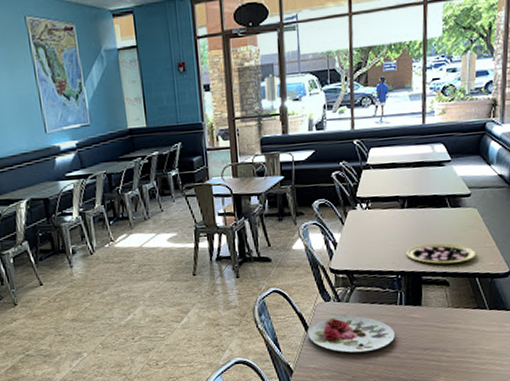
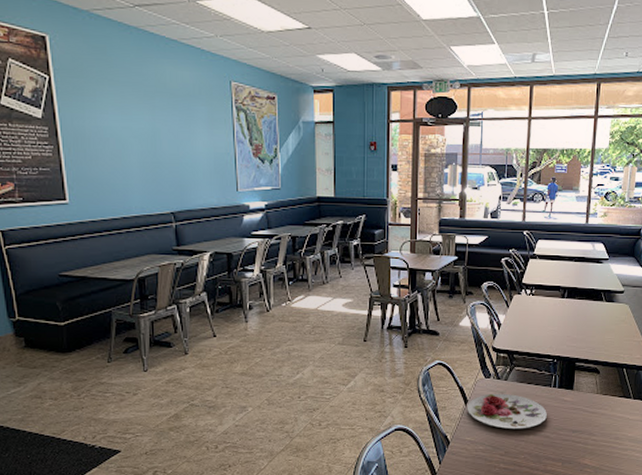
pizza: present [406,243,477,264] -> none [563,333,626,353]

